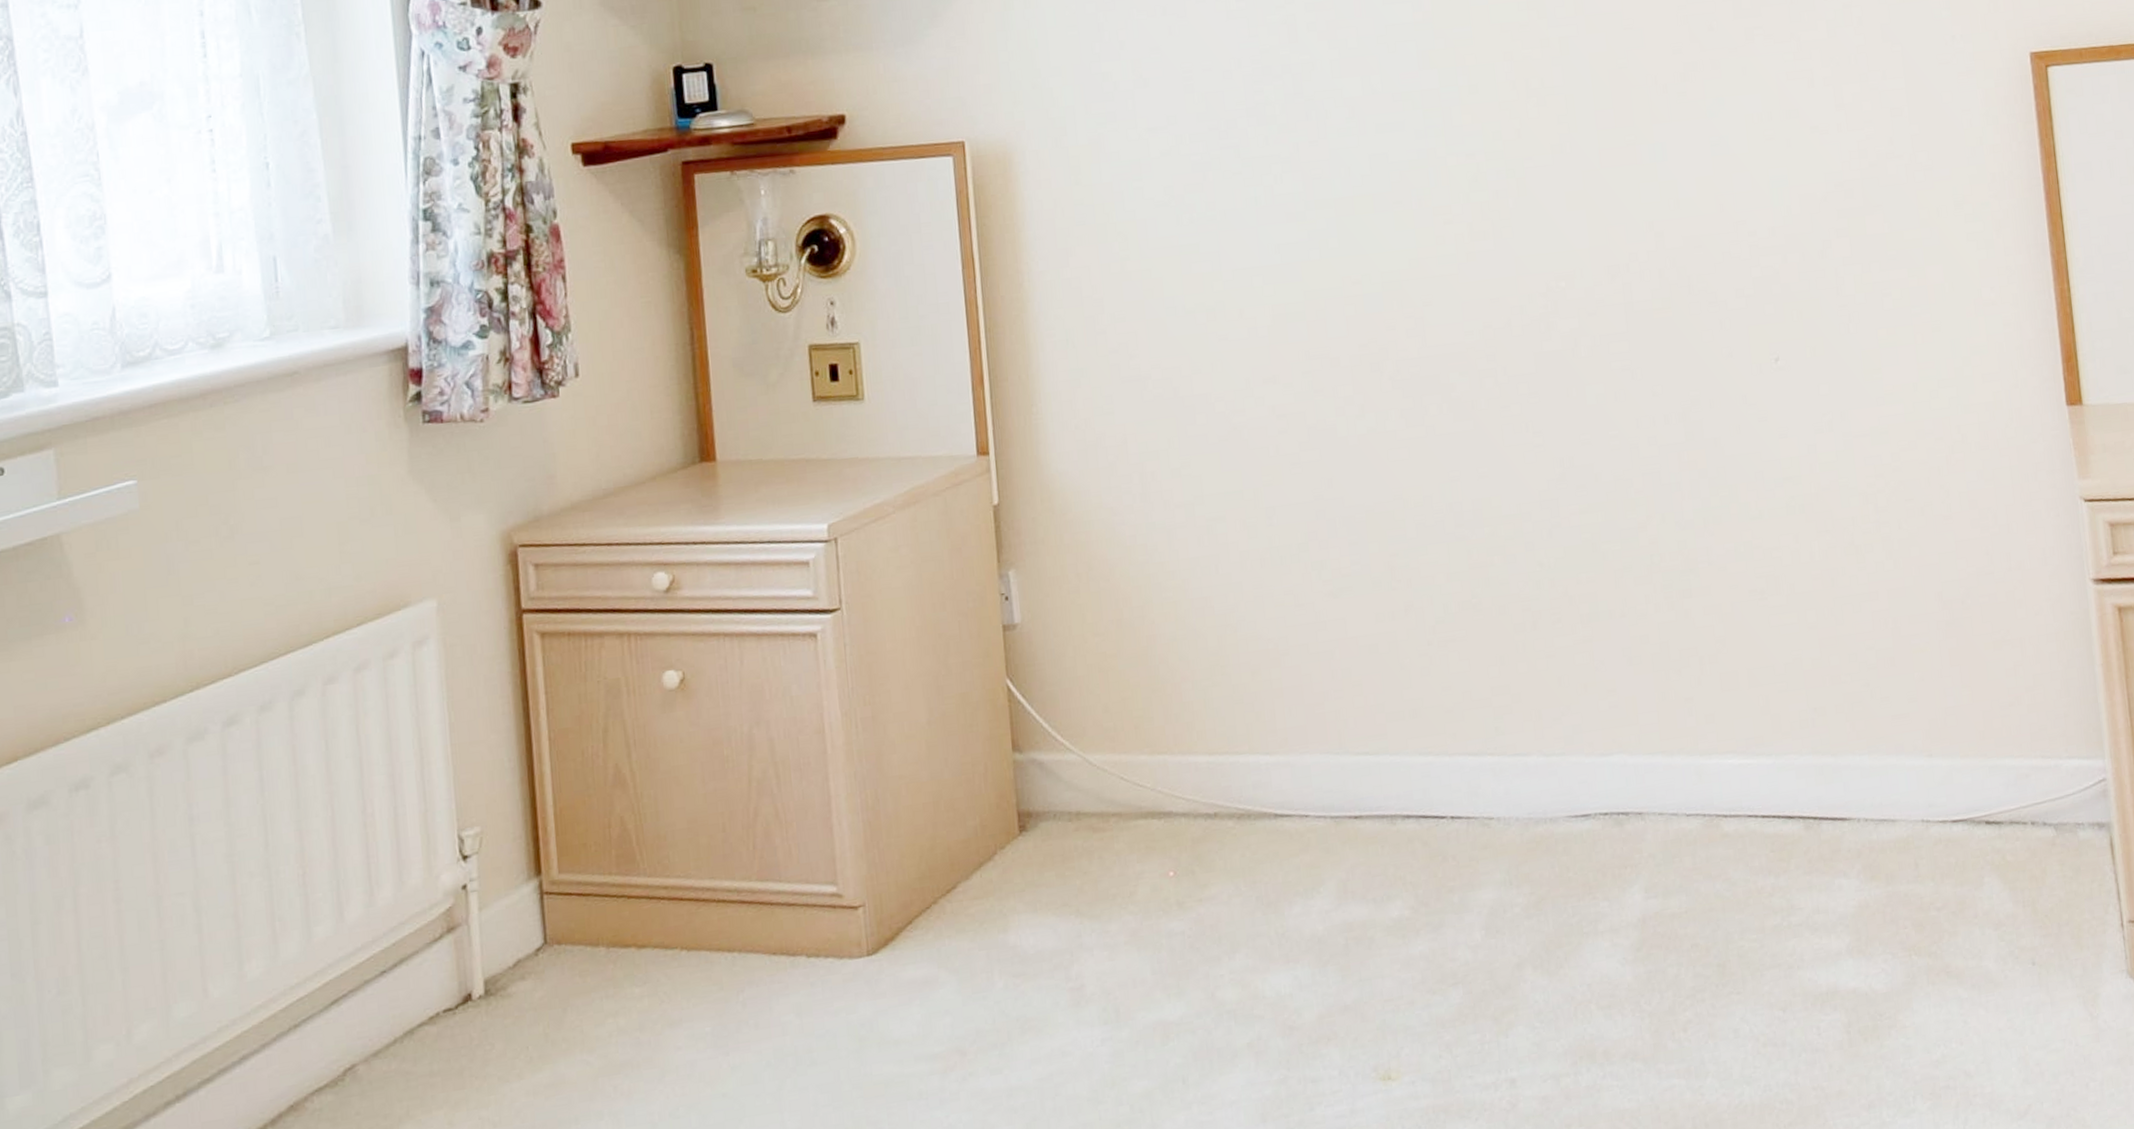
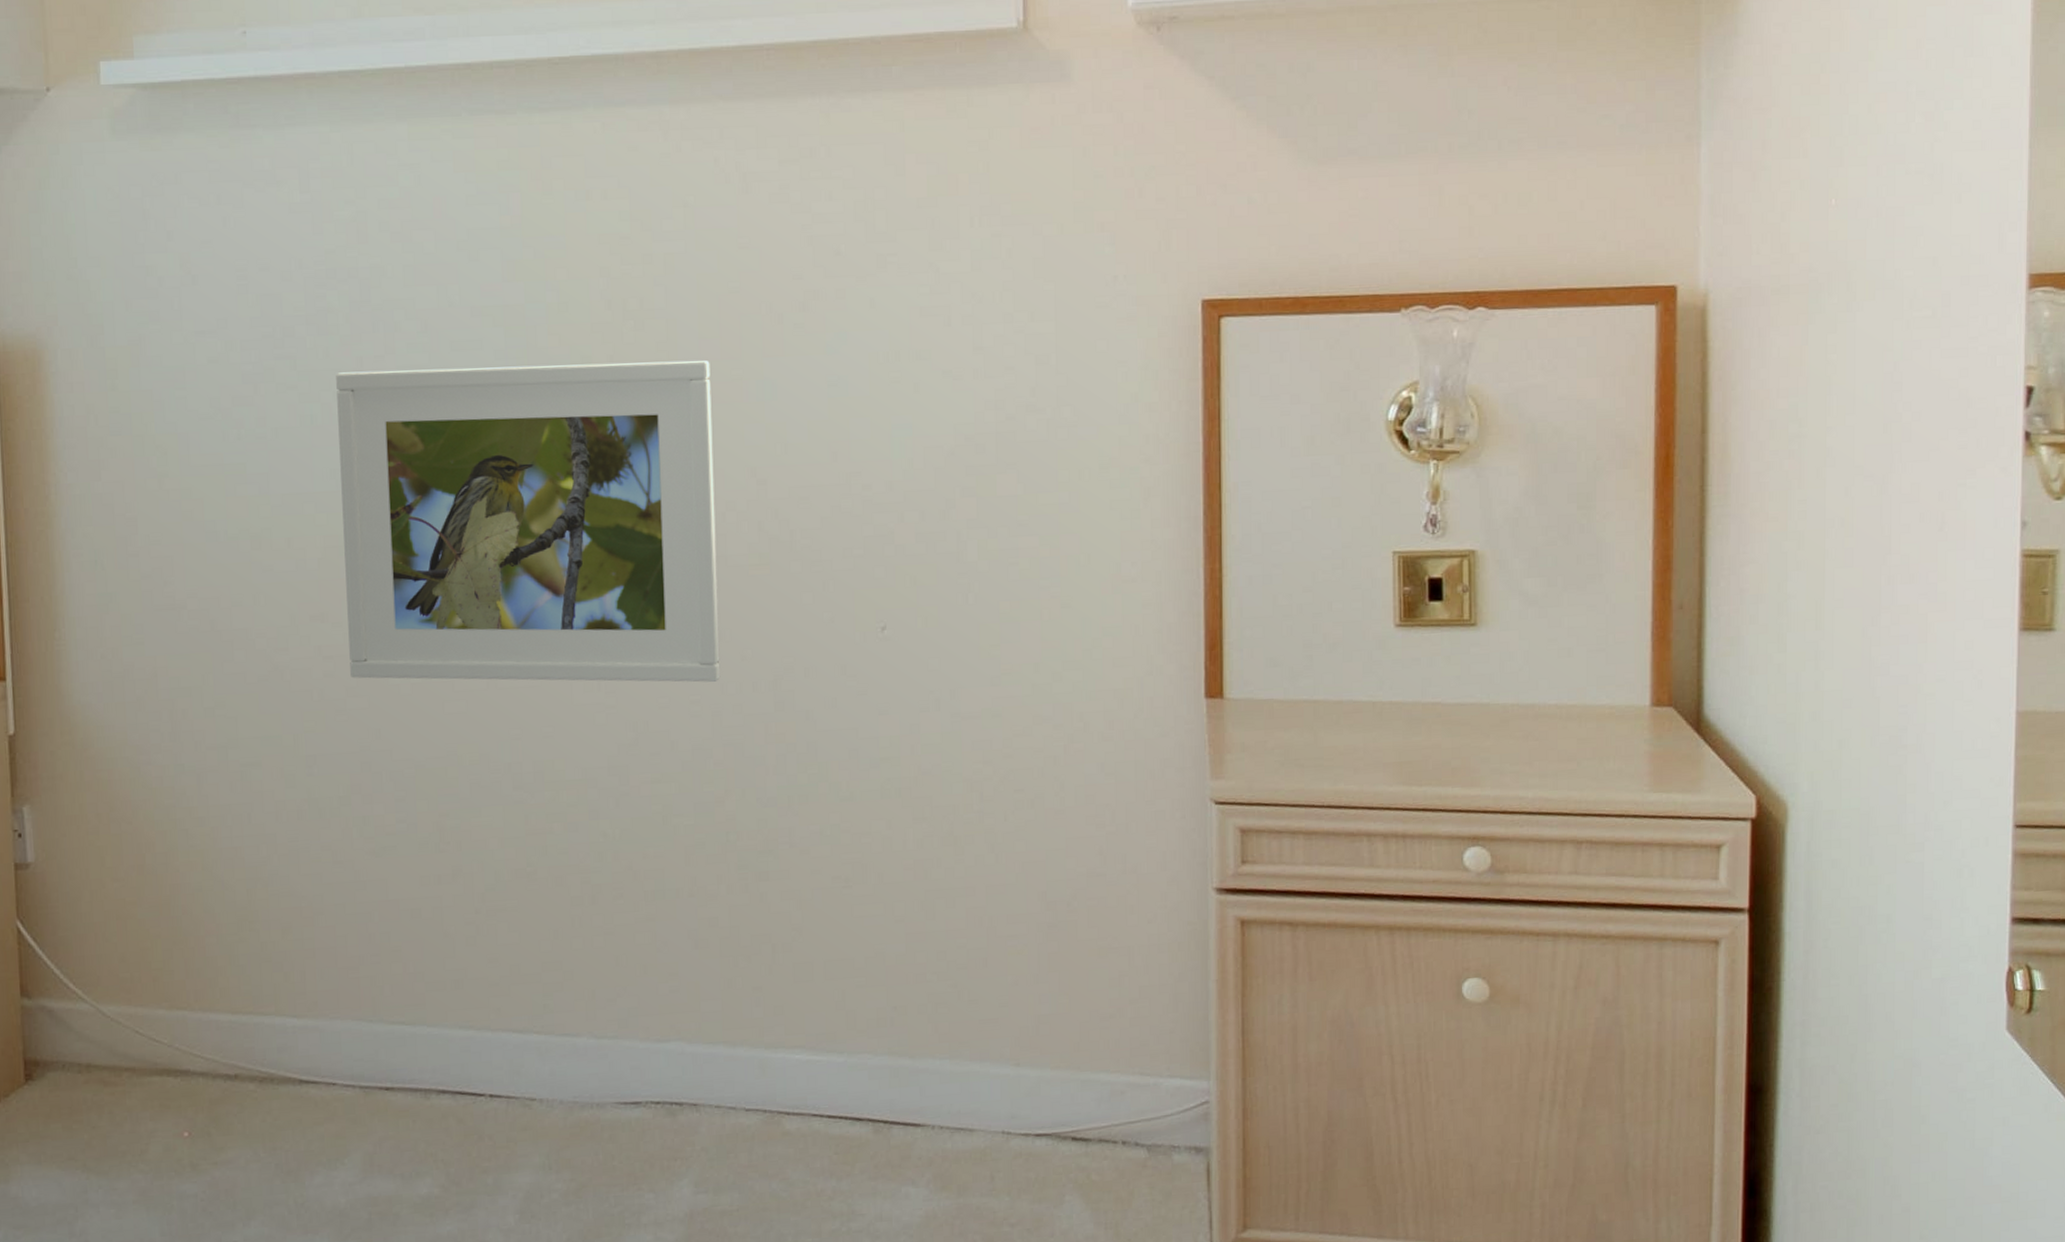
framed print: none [1275,129,1635,434] -> present [336,360,721,683]

